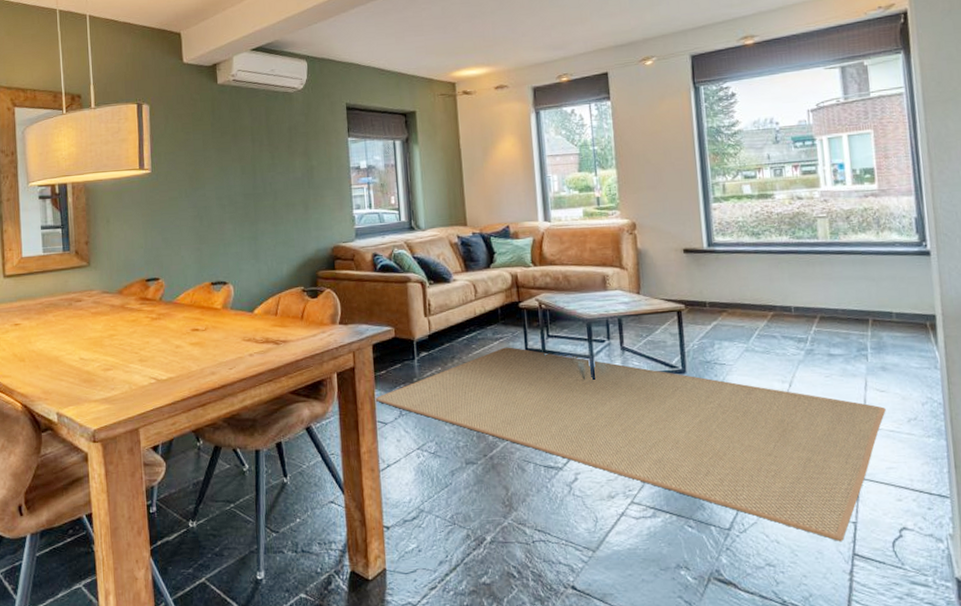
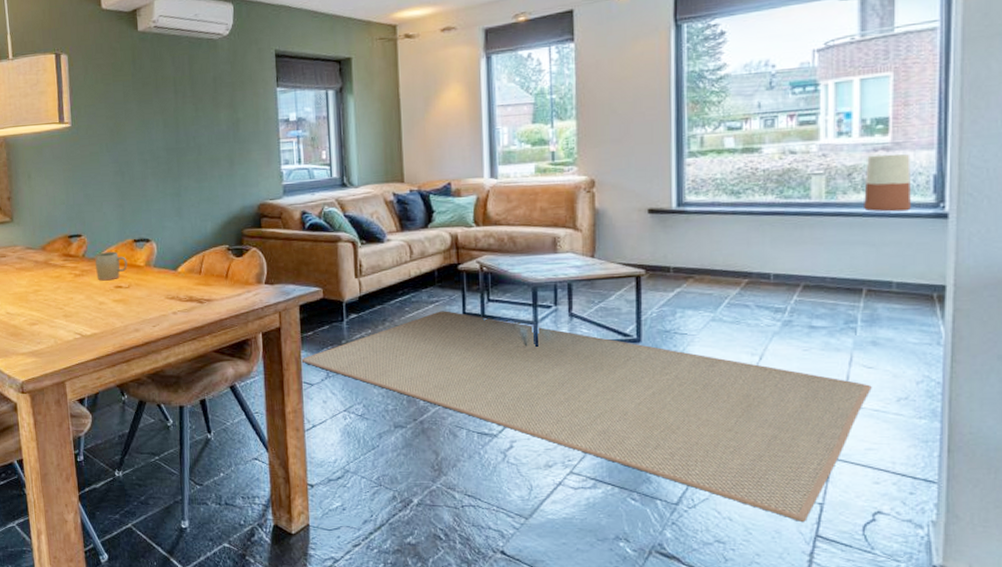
mug: none [171,294,205,324] -> present [94,251,128,281]
vase: none [860,199,900,251] -> present [864,154,911,212]

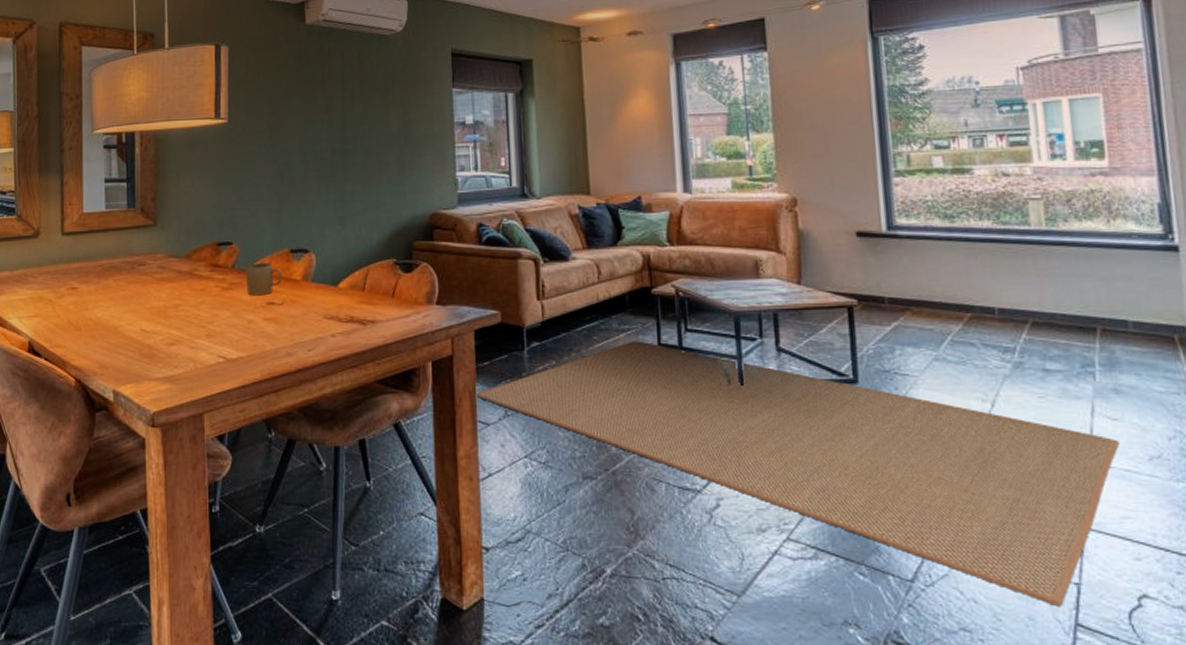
vase: present [864,154,911,212] -> none [1085,179,1138,243]

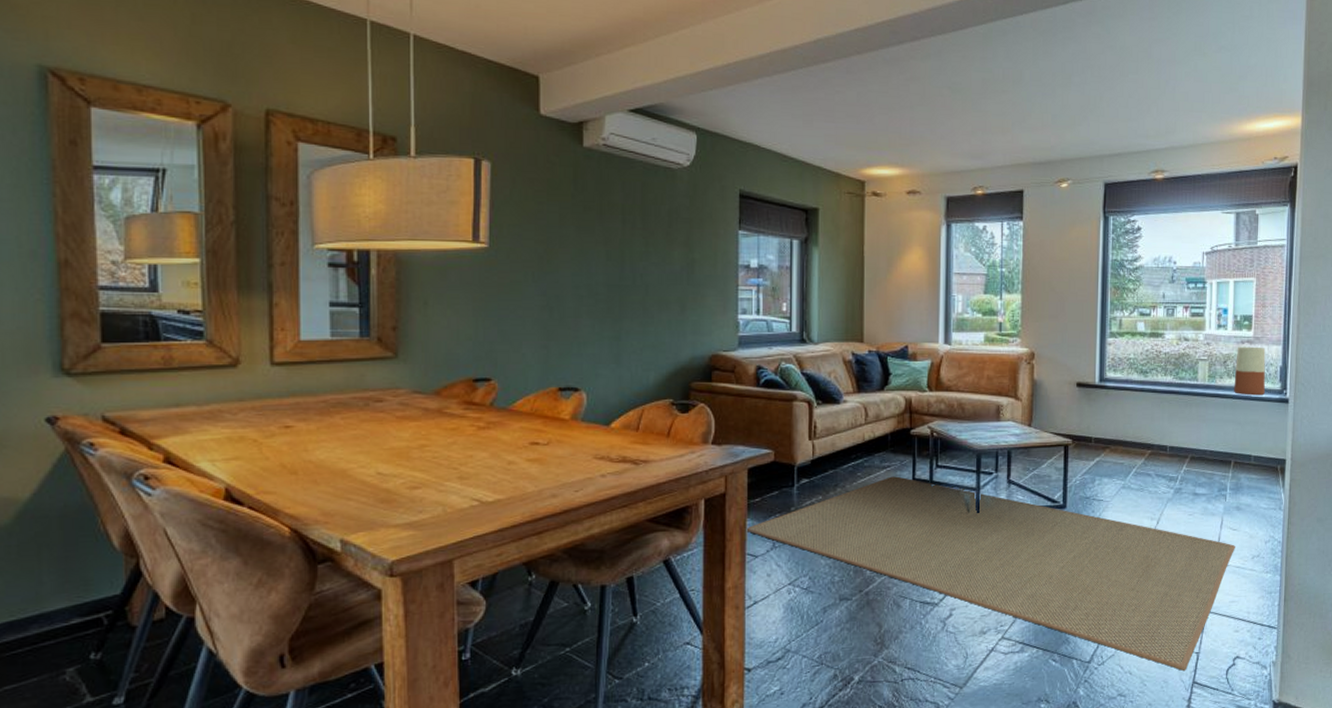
mug: present [245,262,282,296] -> none [505,401,548,436]
vase: none [1085,179,1138,243] -> present [1234,346,1266,396]

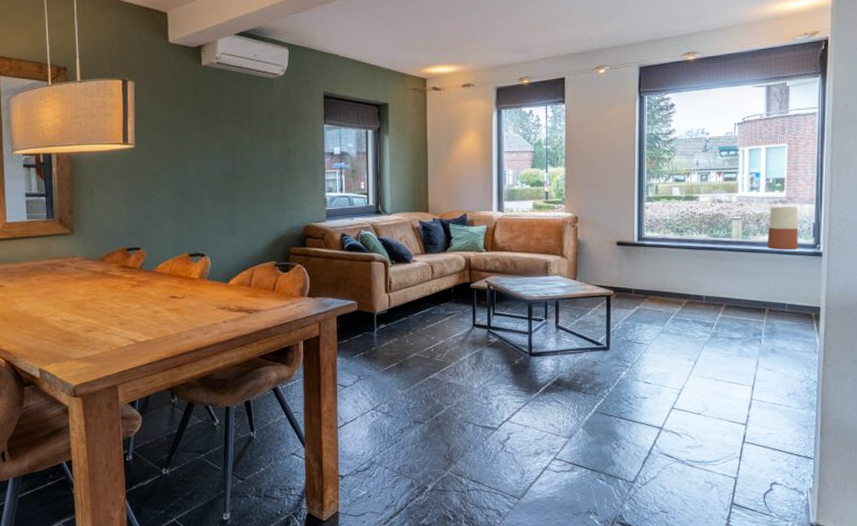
rug: present [745,476,1235,671] -> none [336,322,771,493]

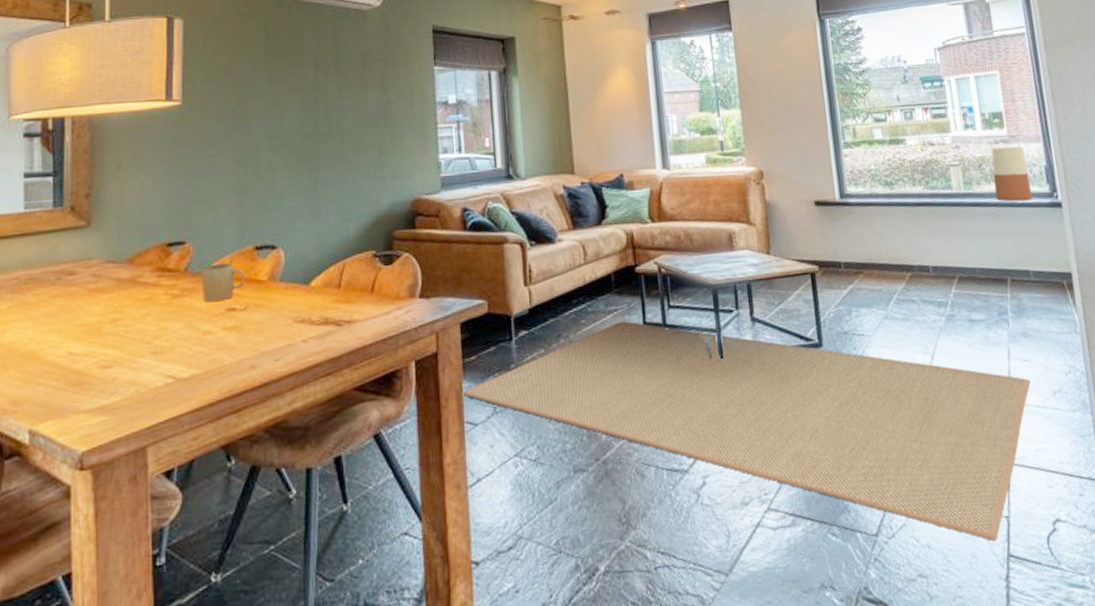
mug: none [151,264,183,291] -> present [200,262,245,302]
rug: none [336,322,771,493] -> present [461,321,1031,541]

